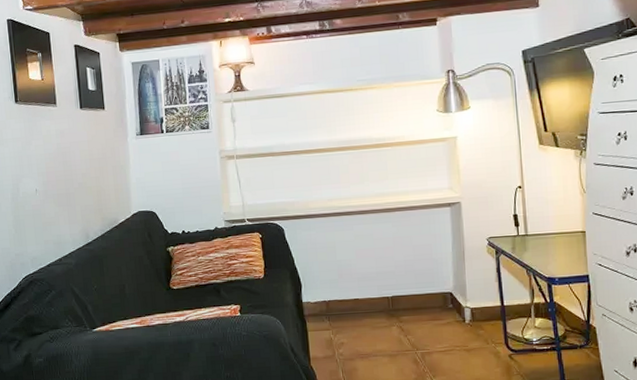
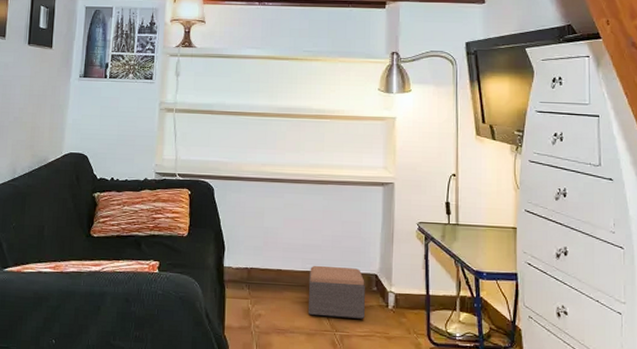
footstool: none [385,289,443,338] -> present [307,265,365,319]

